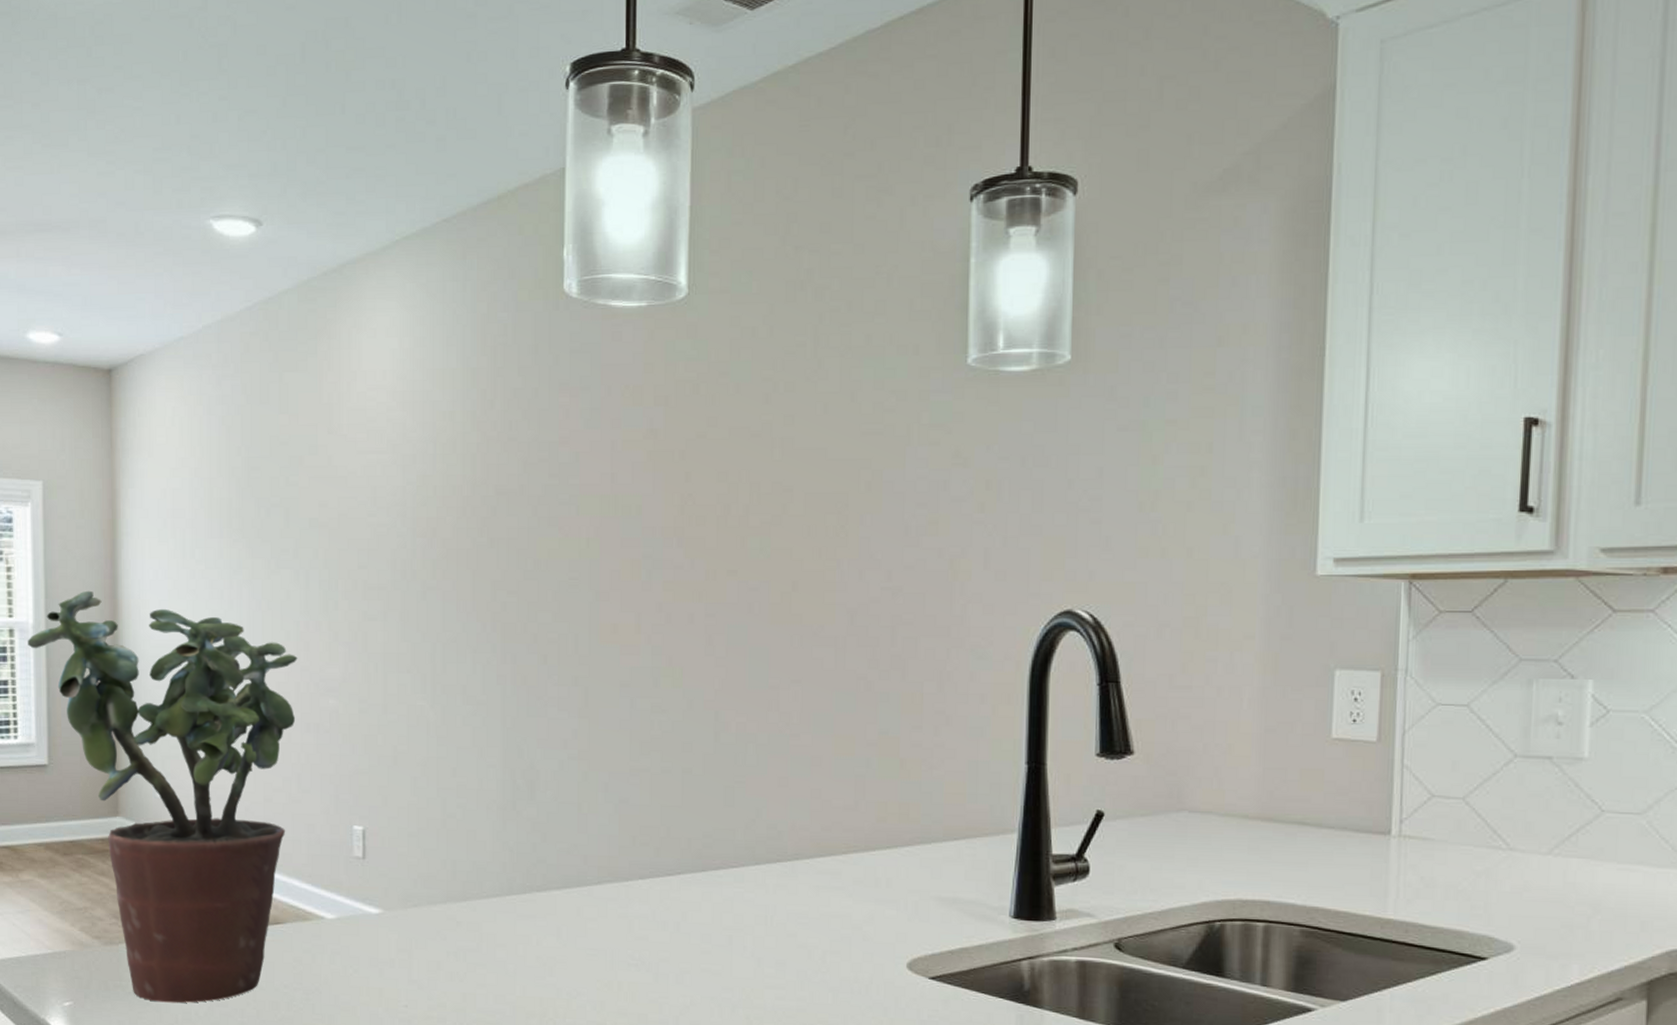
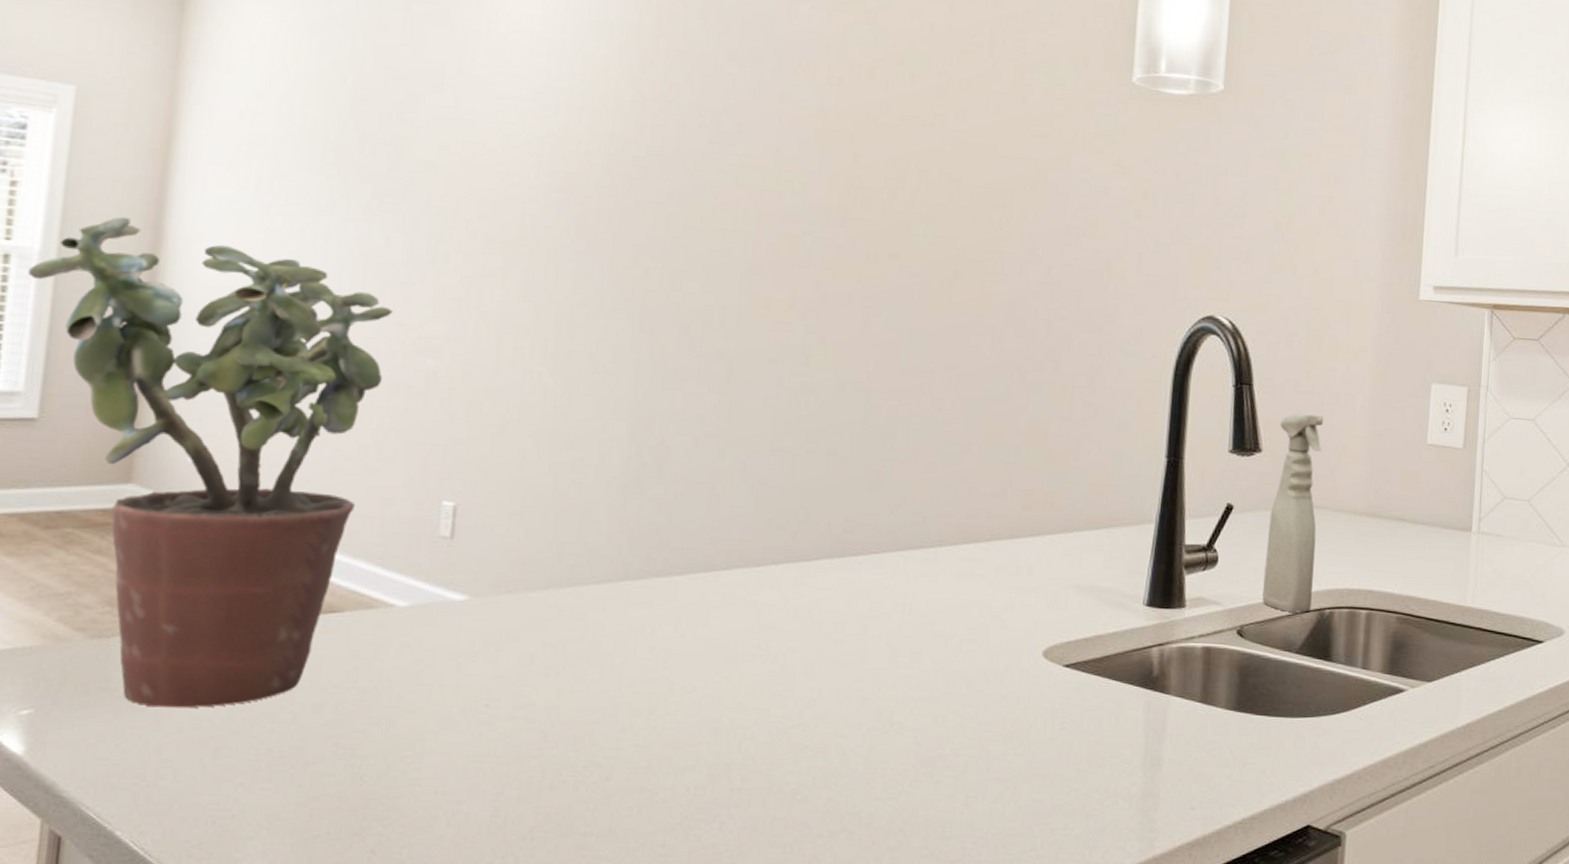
spray bottle: none [1142,710,1205,925] -> present [1262,413,1324,613]

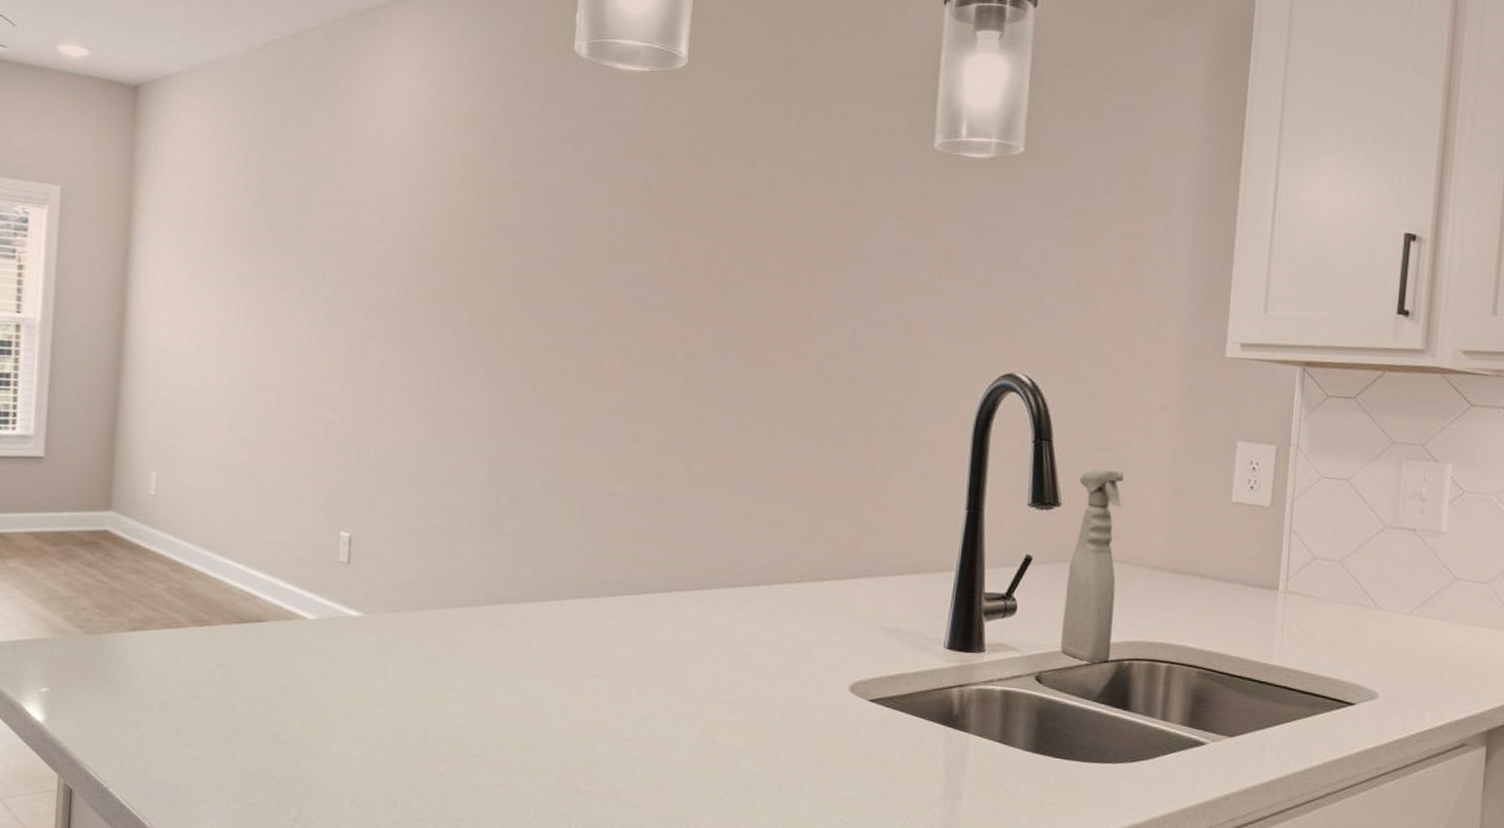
potted plant: present [28,216,393,708] -> none [33,293,299,694]

